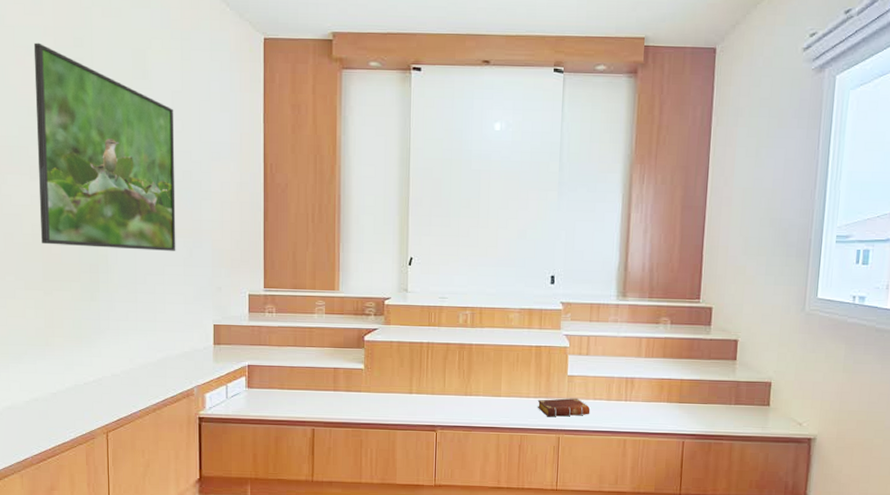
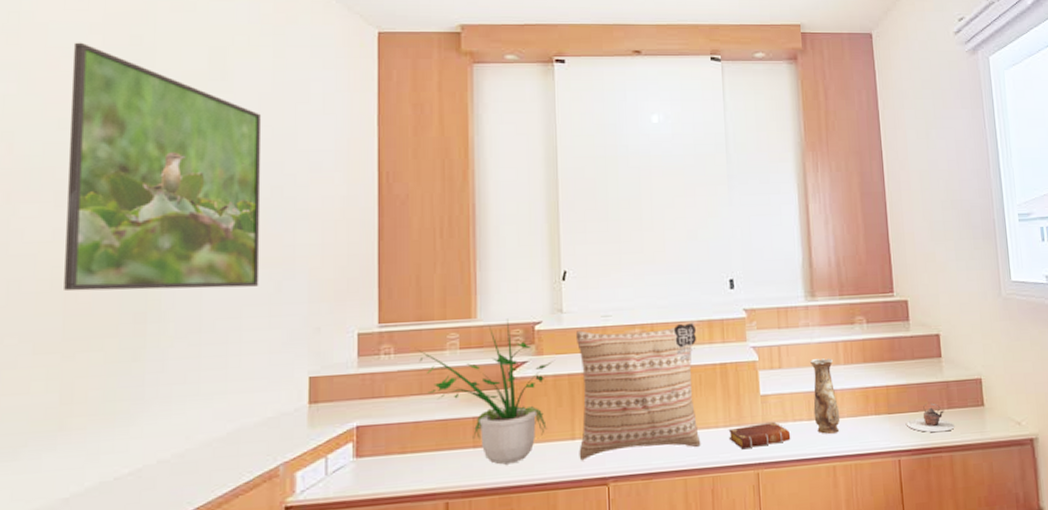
potted plant: none [291,293,399,406] -> present [414,318,554,465]
cushion: none [414,307,519,411] -> present [575,322,701,461]
vase: none [612,350,636,414] -> present [809,358,840,435]
teapot: none [694,398,739,423] -> present [907,403,955,433]

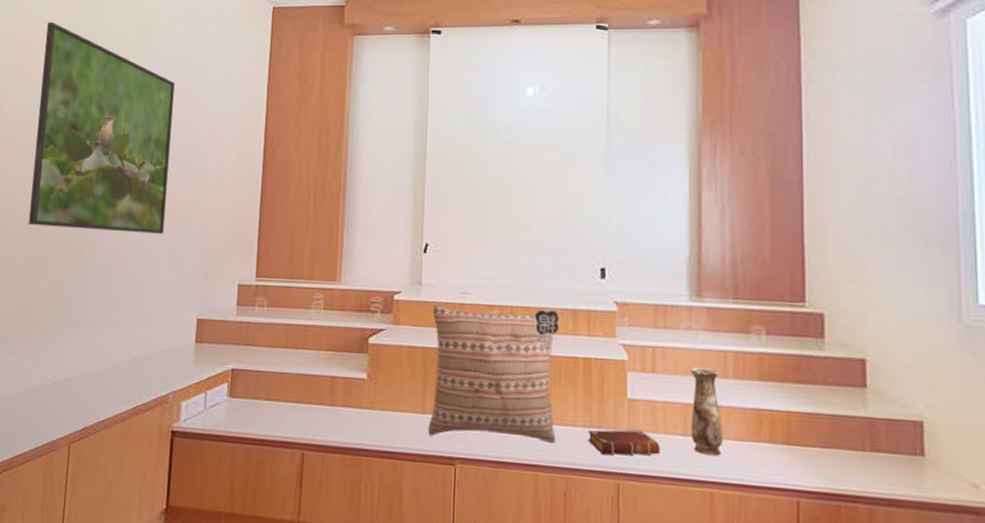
potted plant: present [414,318,554,465] -> none [284,285,410,427]
teapot: present [907,403,955,433] -> none [811,440,879,479]

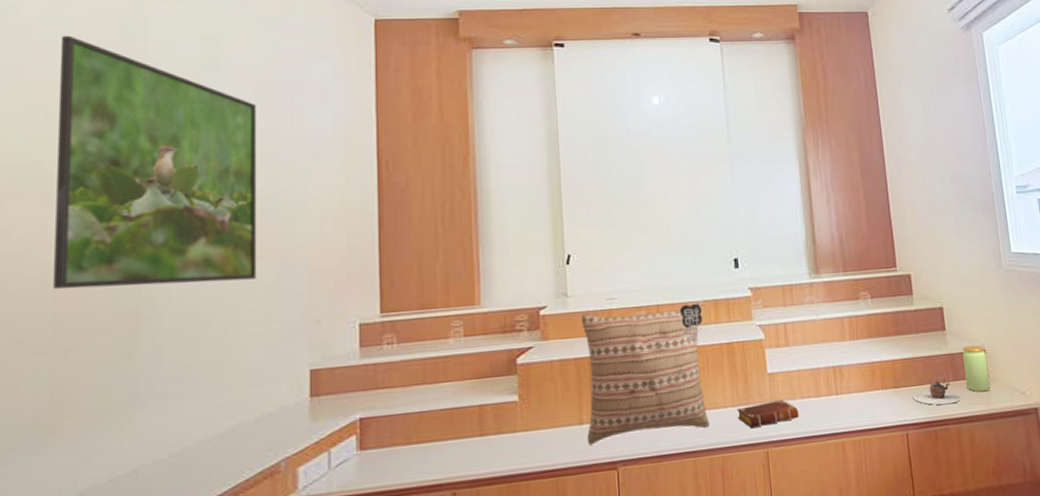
vase: present [689,368,724,457] -> none [815,334,848,411]
teapot: none [811,440,879,479] -> present [913,375,961,406]
jar: none [889,412,925,474] -> present [962,345,990,392]

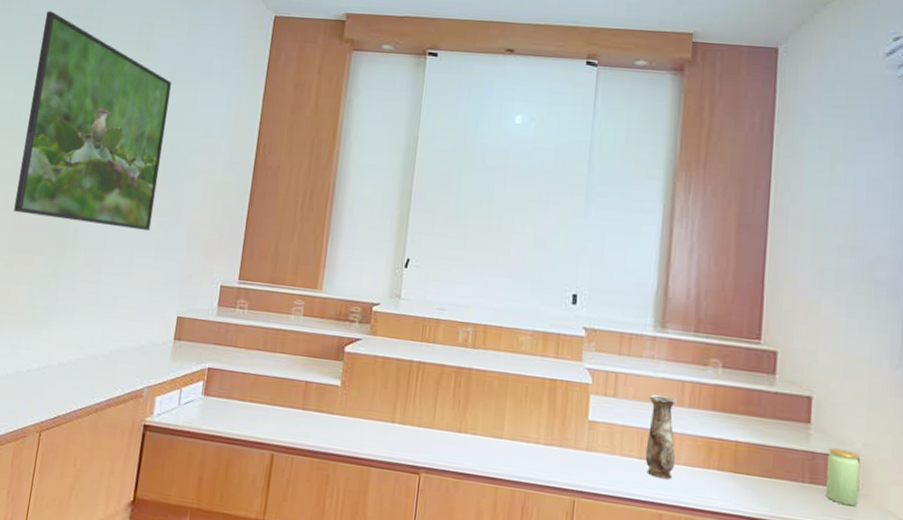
cushion: present [581,302,710,446] -> none [396,318,531,458]
book: present [736,400,800,428] -> none [547,448,616,476]
vase: none [815,334,848,411] -> present [645,395,676,480]
teapot: present [913,375,961,406] -> none [755,471,816,509]

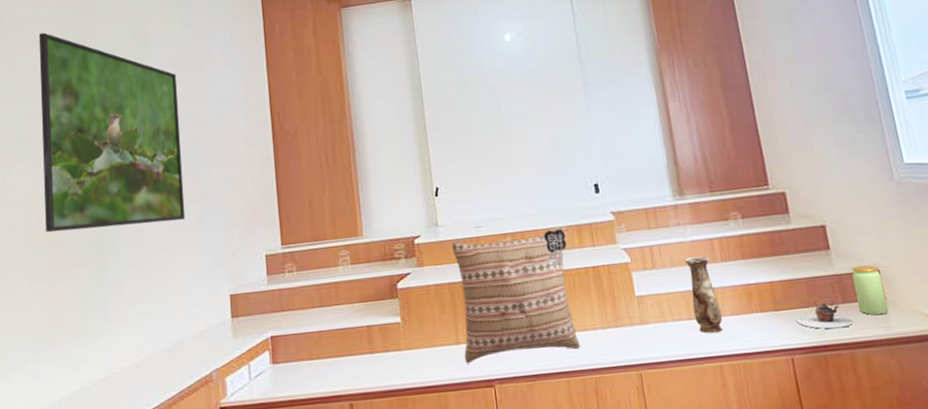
cushion: none [396,318,531,458] -> present [451,228,580,364]
teapot: none [755,471,816,509] -> present [797,298,853,329]

